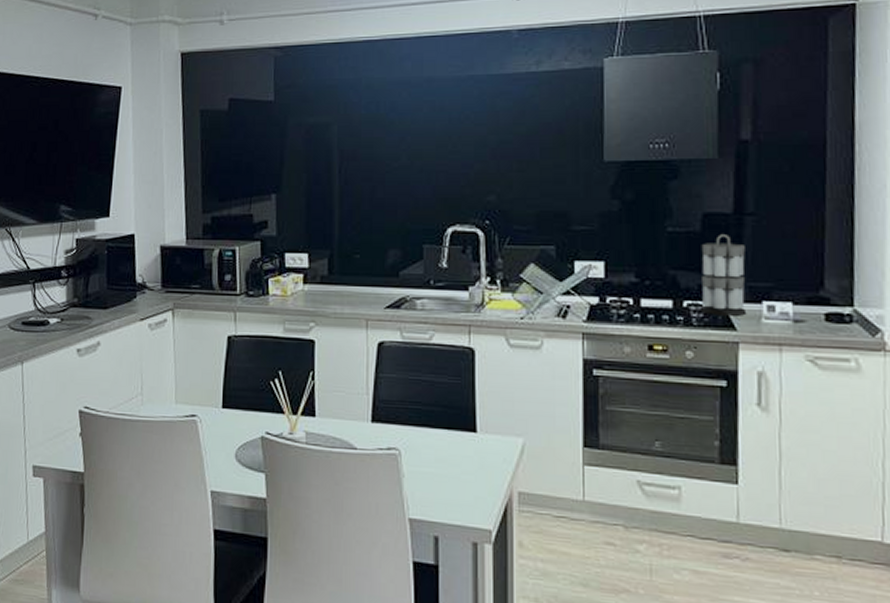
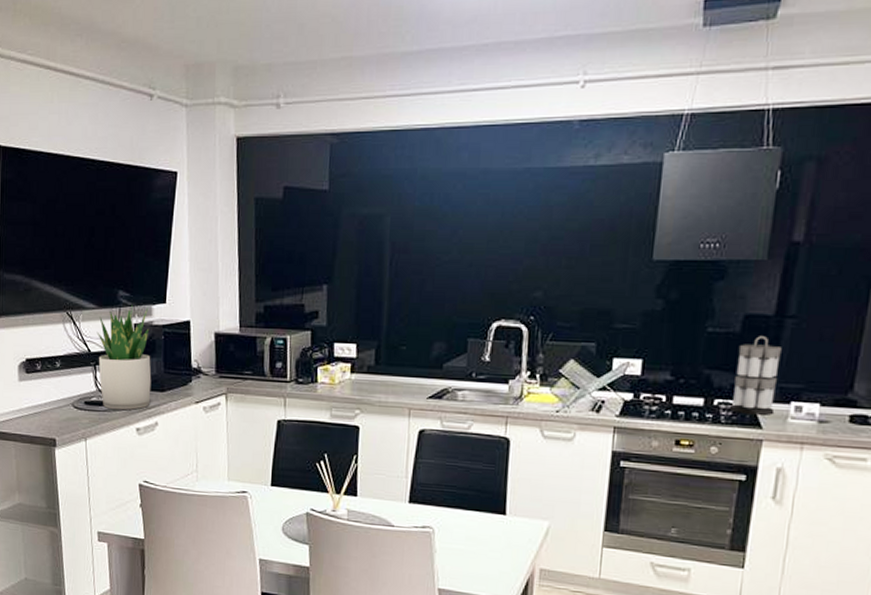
planter: none [36,220,94,330] -> present [96,305,152,411]

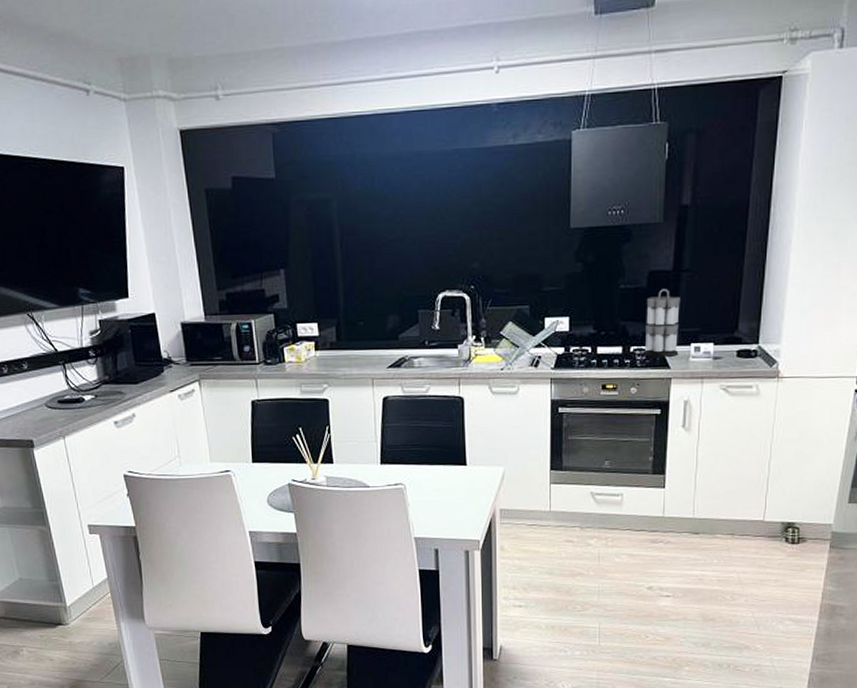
planter: present [96,305,152,411] -> none [61,302,125,406]

